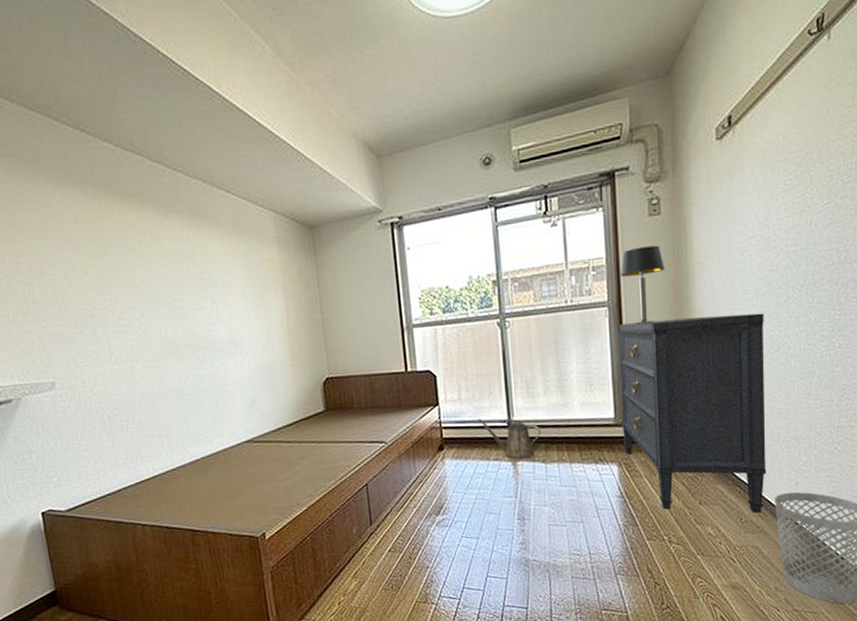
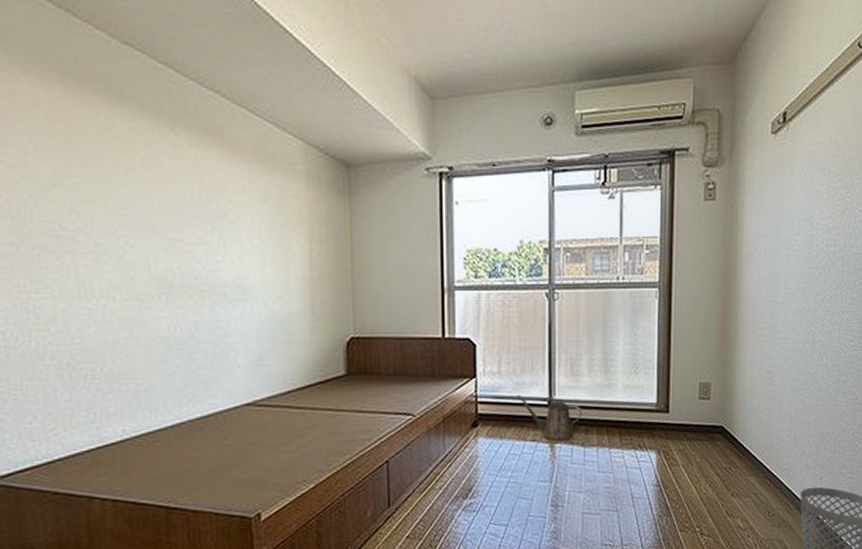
dresser: present [616,313,766,513] -> none [663,306,803,507]
table lamp: present [620,245,665,324] -> none [672,230,716,308]

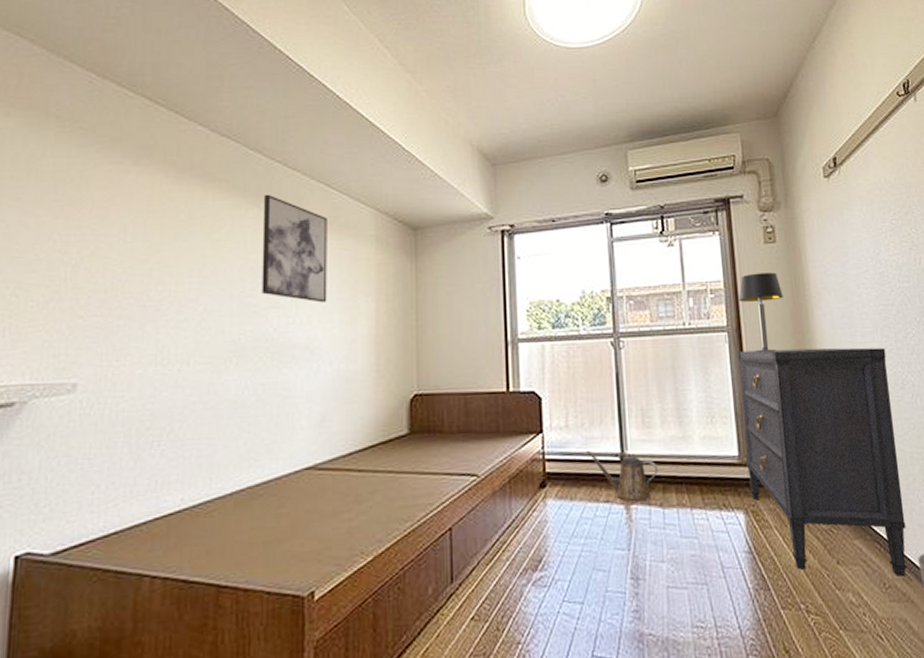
wall art: none [179,117,257,241] -> present [261,194,327,303]
dresser: none [663,306,803,507] -> present [736,347,908,577]
table lamp: none [672,230,716,308] -> present [738,272,784,352]

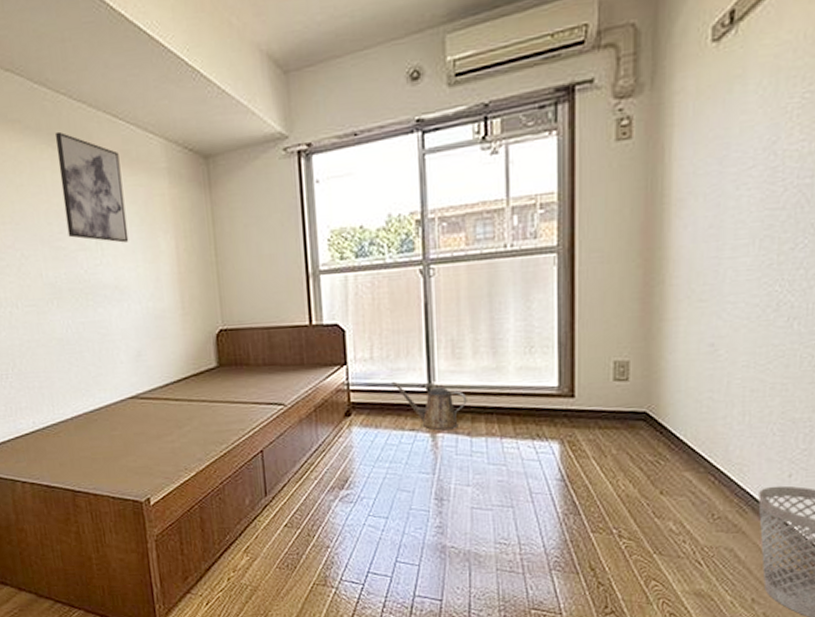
dresser: present [736,347,908,577] -> none [566,263,762,509]
table lamp: present [738,272,784,352] -> none [575,177,633,274]

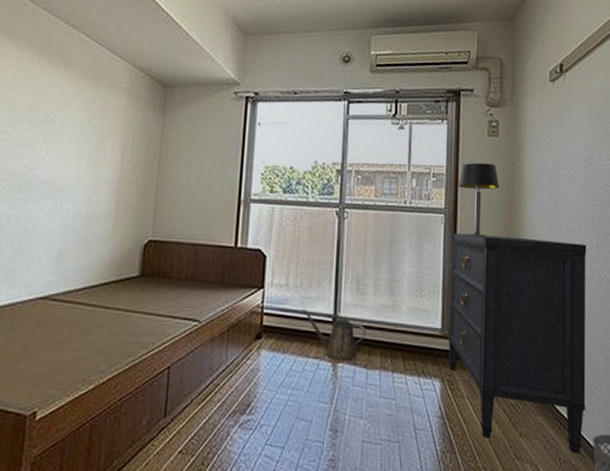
wall art: present [54,131,129,243] -> none [15,37,85,146]
dresser: none [566,263,762,509] -> present [448,233,587,453]
table lamp: none [575,177,633,274] -> present [458,162,500,237]

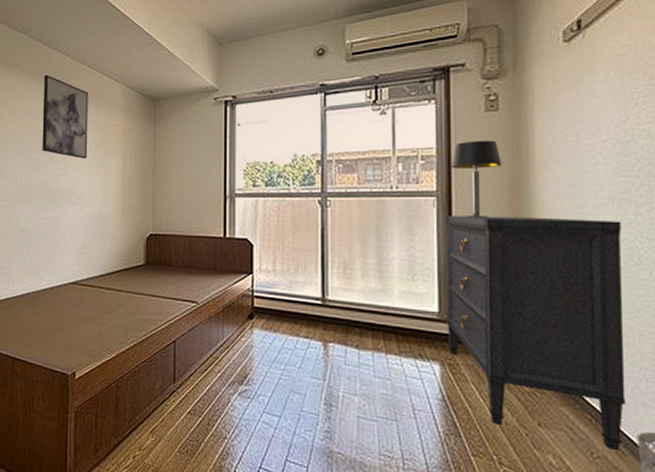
wall art: none [15,37,85,146] -> present [42,74,88,159]
watering can: present [302,308,366,361] -> none [290,292,356,342]

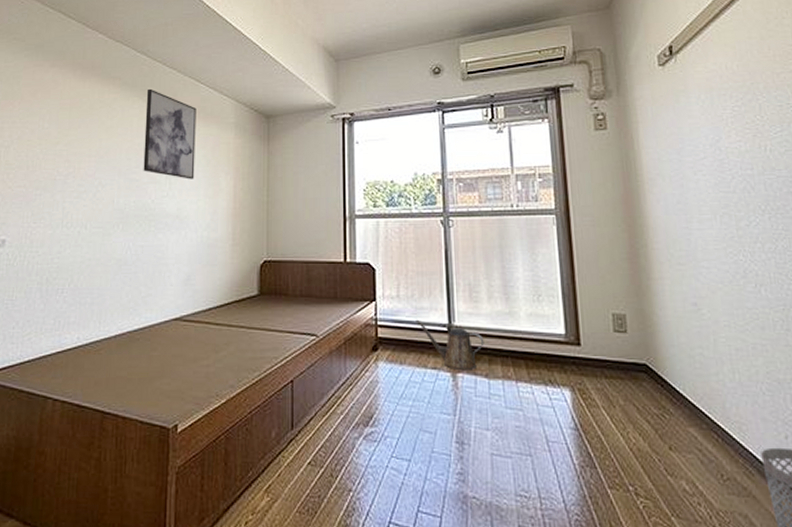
watering can: none [290,292,356,342] -> present [416,319,484,371]
dresser: present [444,216,626,450] -> none [564,233,749,470]
table lamp: present [451,140,502,218] -> none [567,158,614,235]

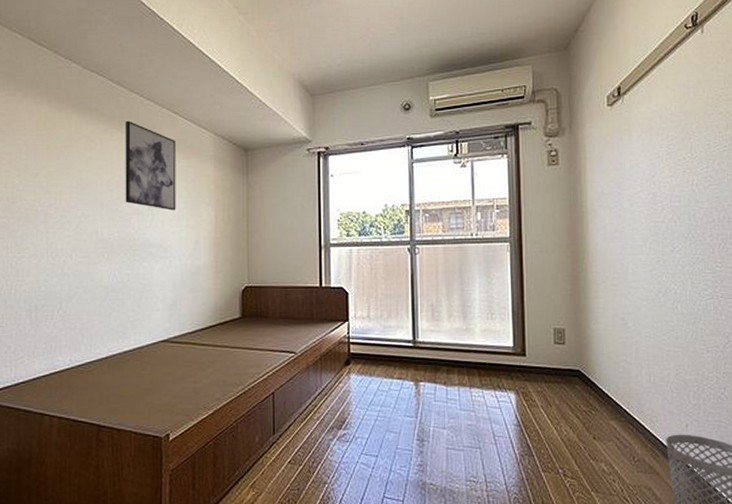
watering can: present [416,319,484,371] -> none [384,336,444,380]

